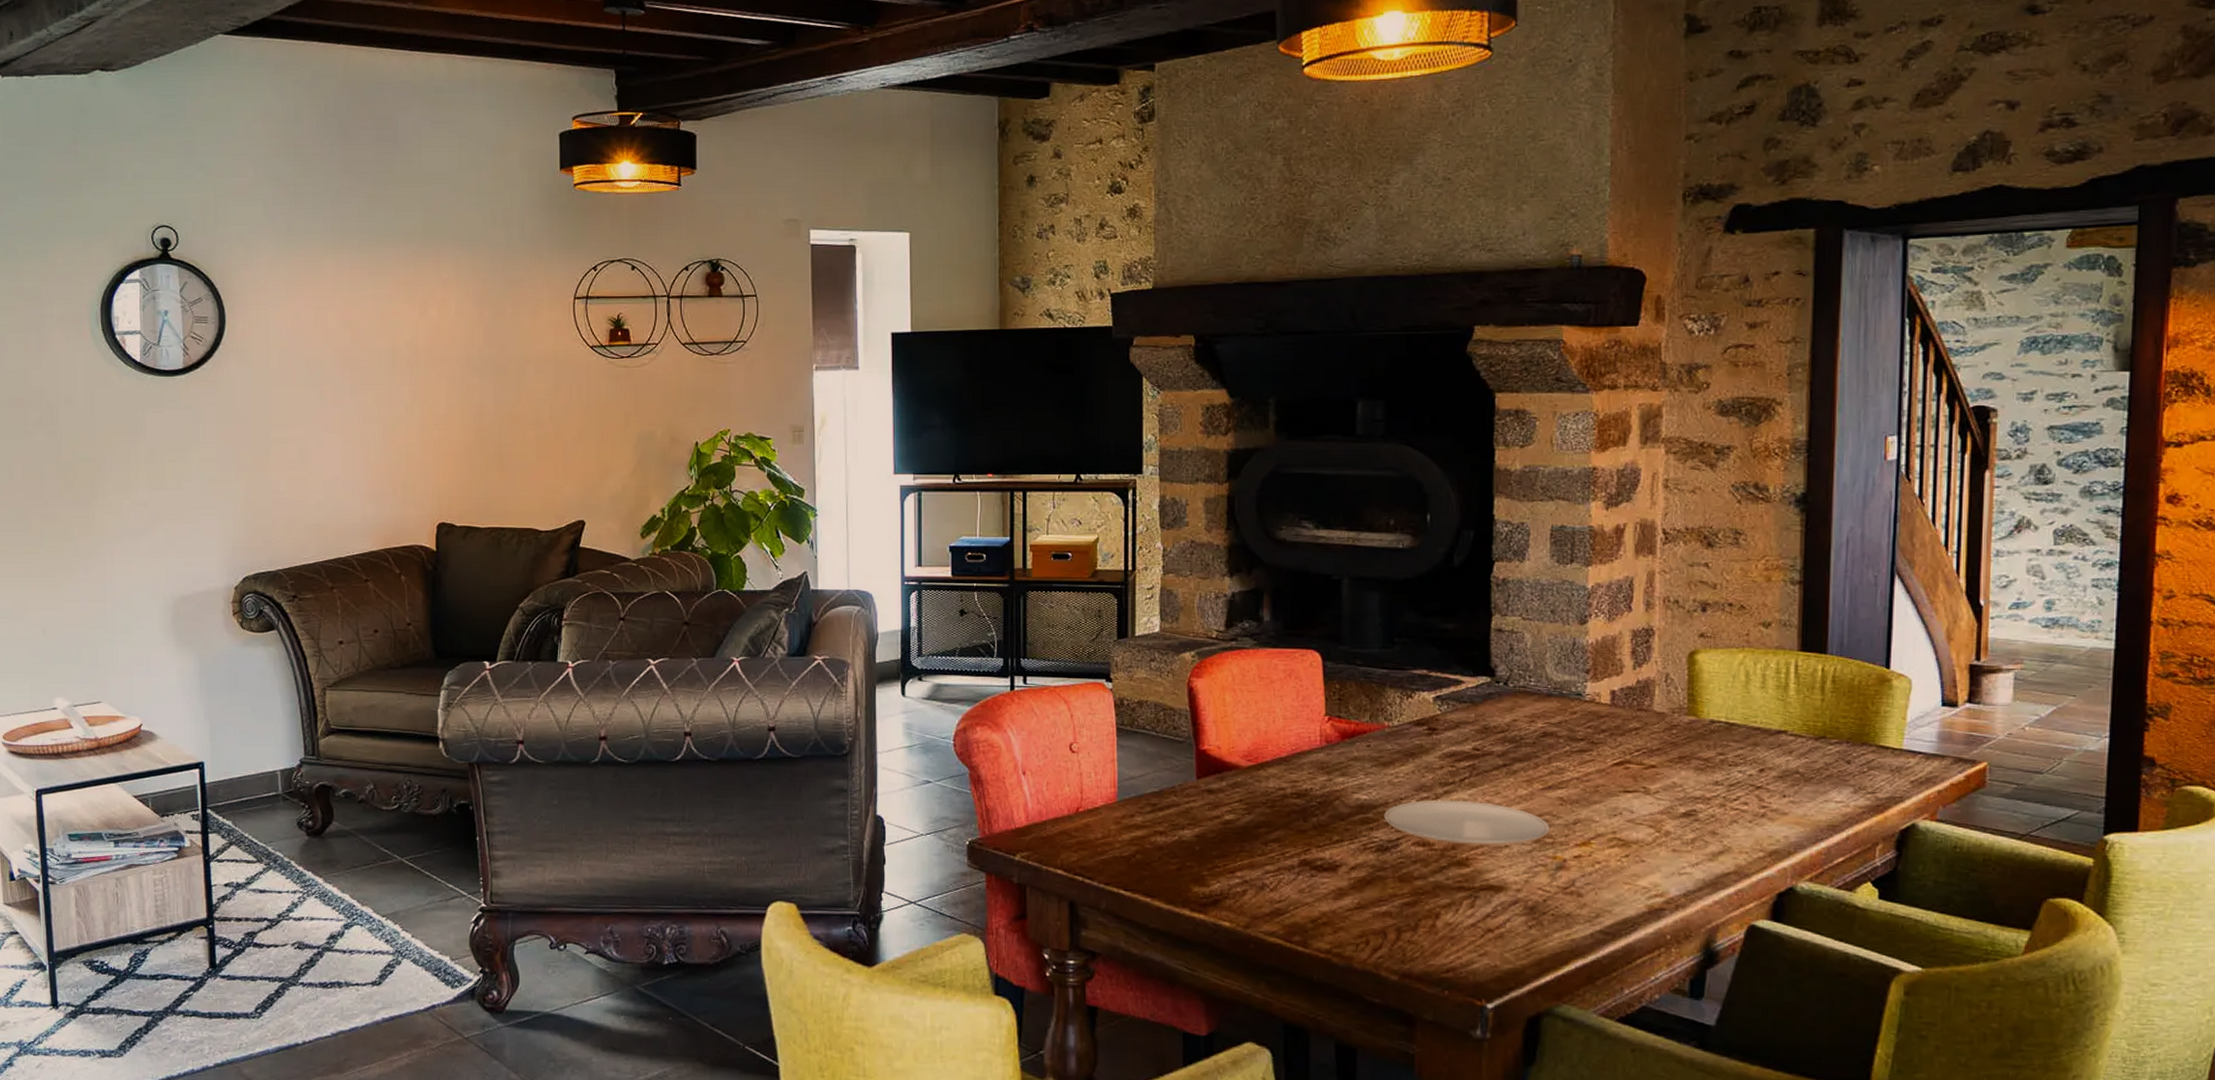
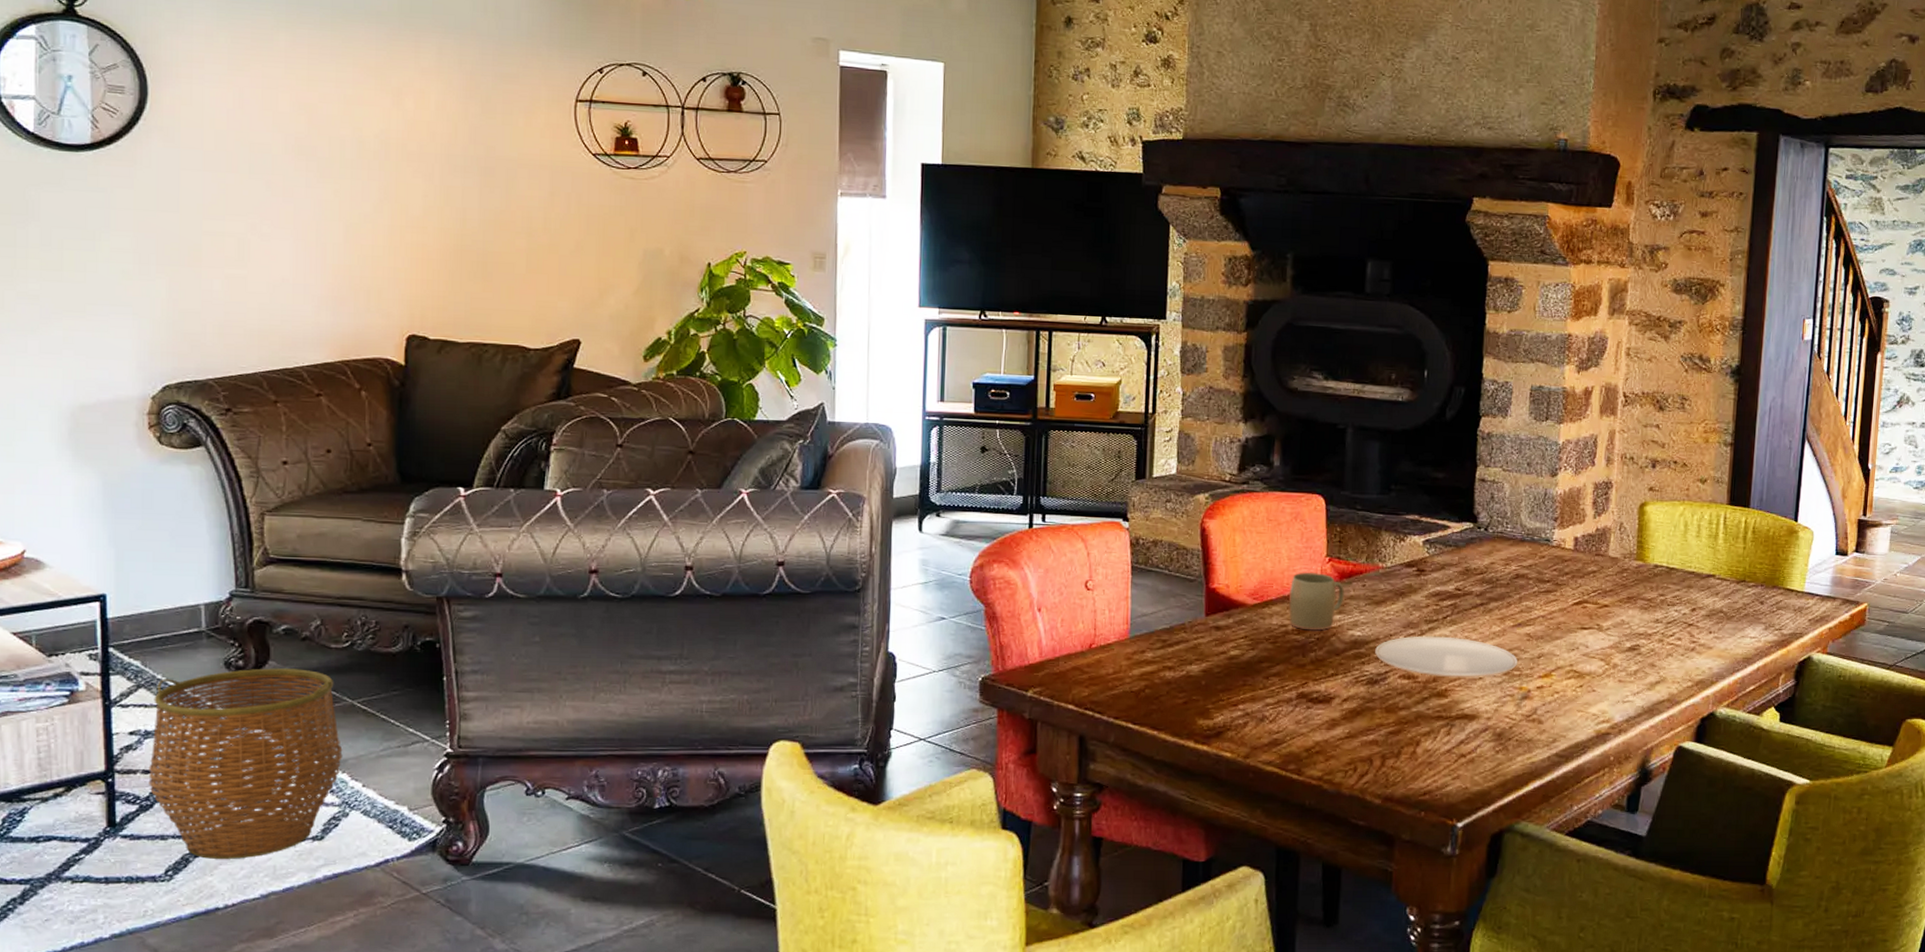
basket: none [240,828,395,1000] -> present [148,668,343,859]
mug: none [1285,733,1348,794] -> present [1288,572,1345,631]

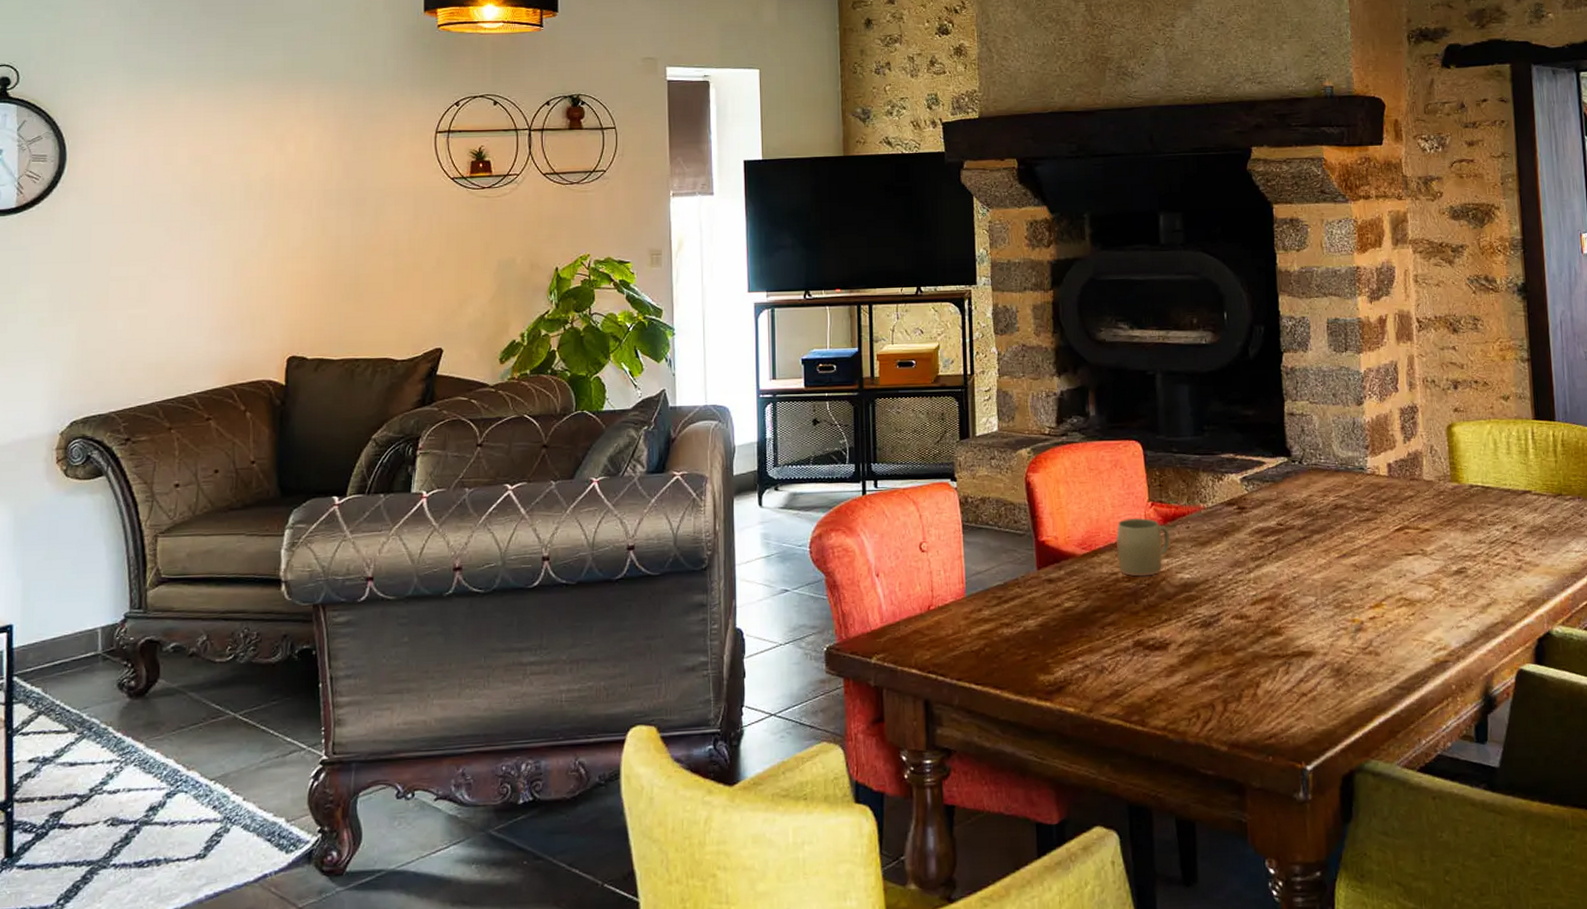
basket: present [148,668,343,859] -> none [44,685,225,885]
plate: present [1375,636,1518,678] -> none [1205,573,1347,615]

